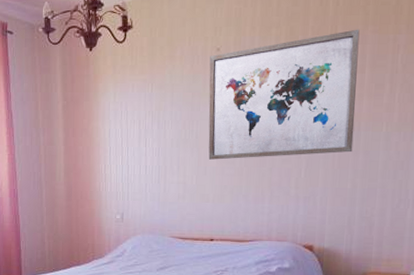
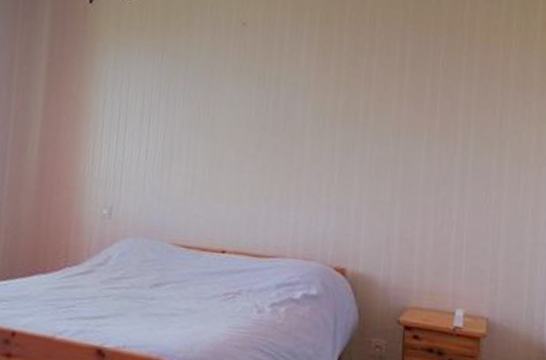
wall art: present [208,29,360,160] -> none [225,24,399,160]

